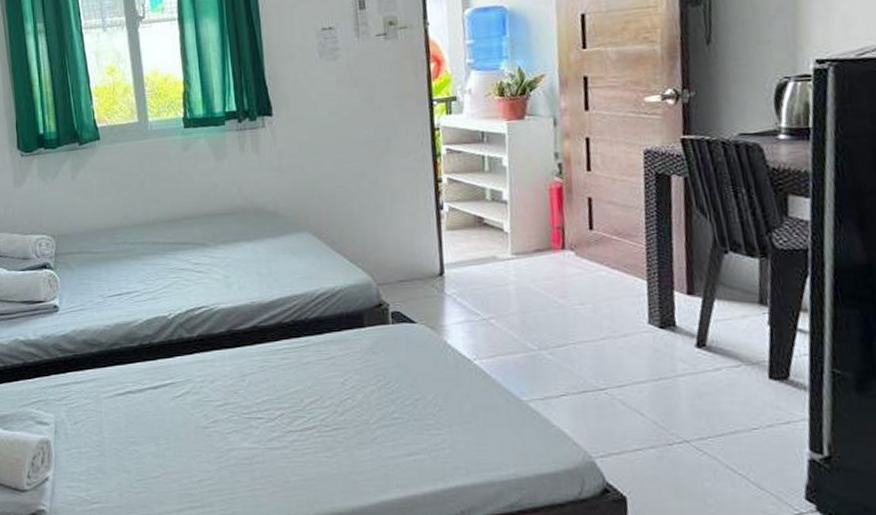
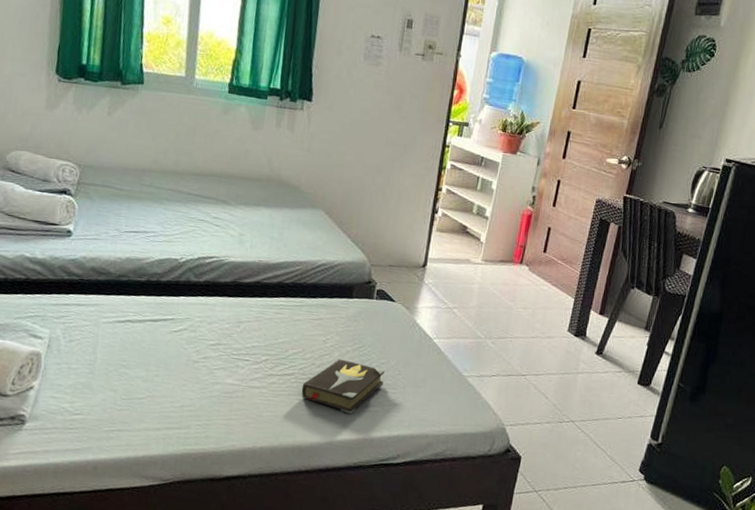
hardback book: none [327,401,424,467] -> present [301,359,385,414]

